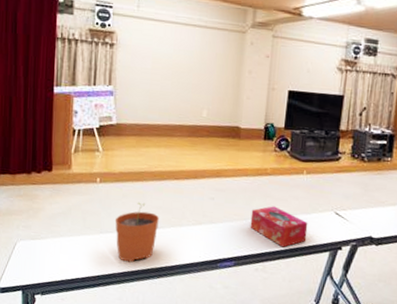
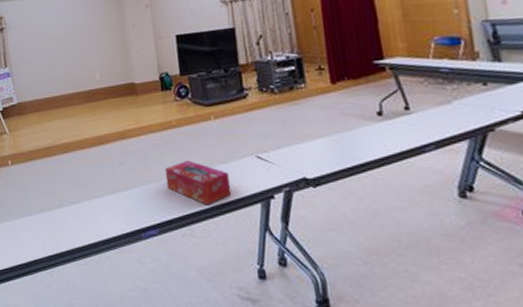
plant pot: present [114,202,159,263] -> none [31,178,75,245]

